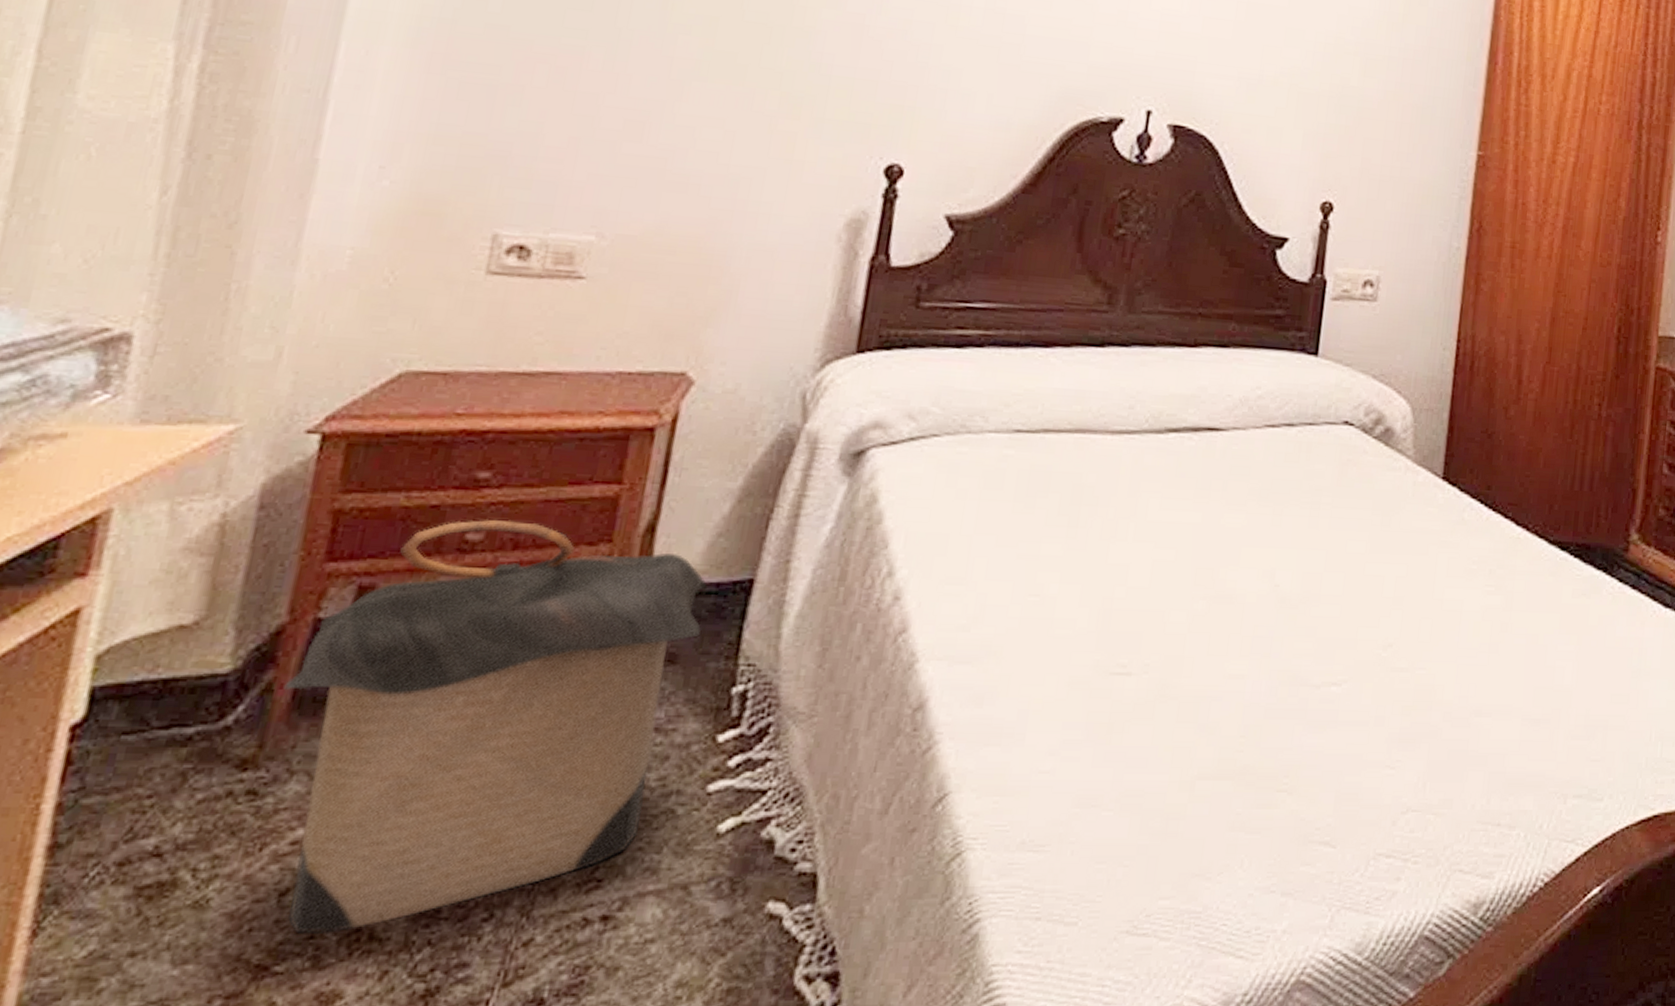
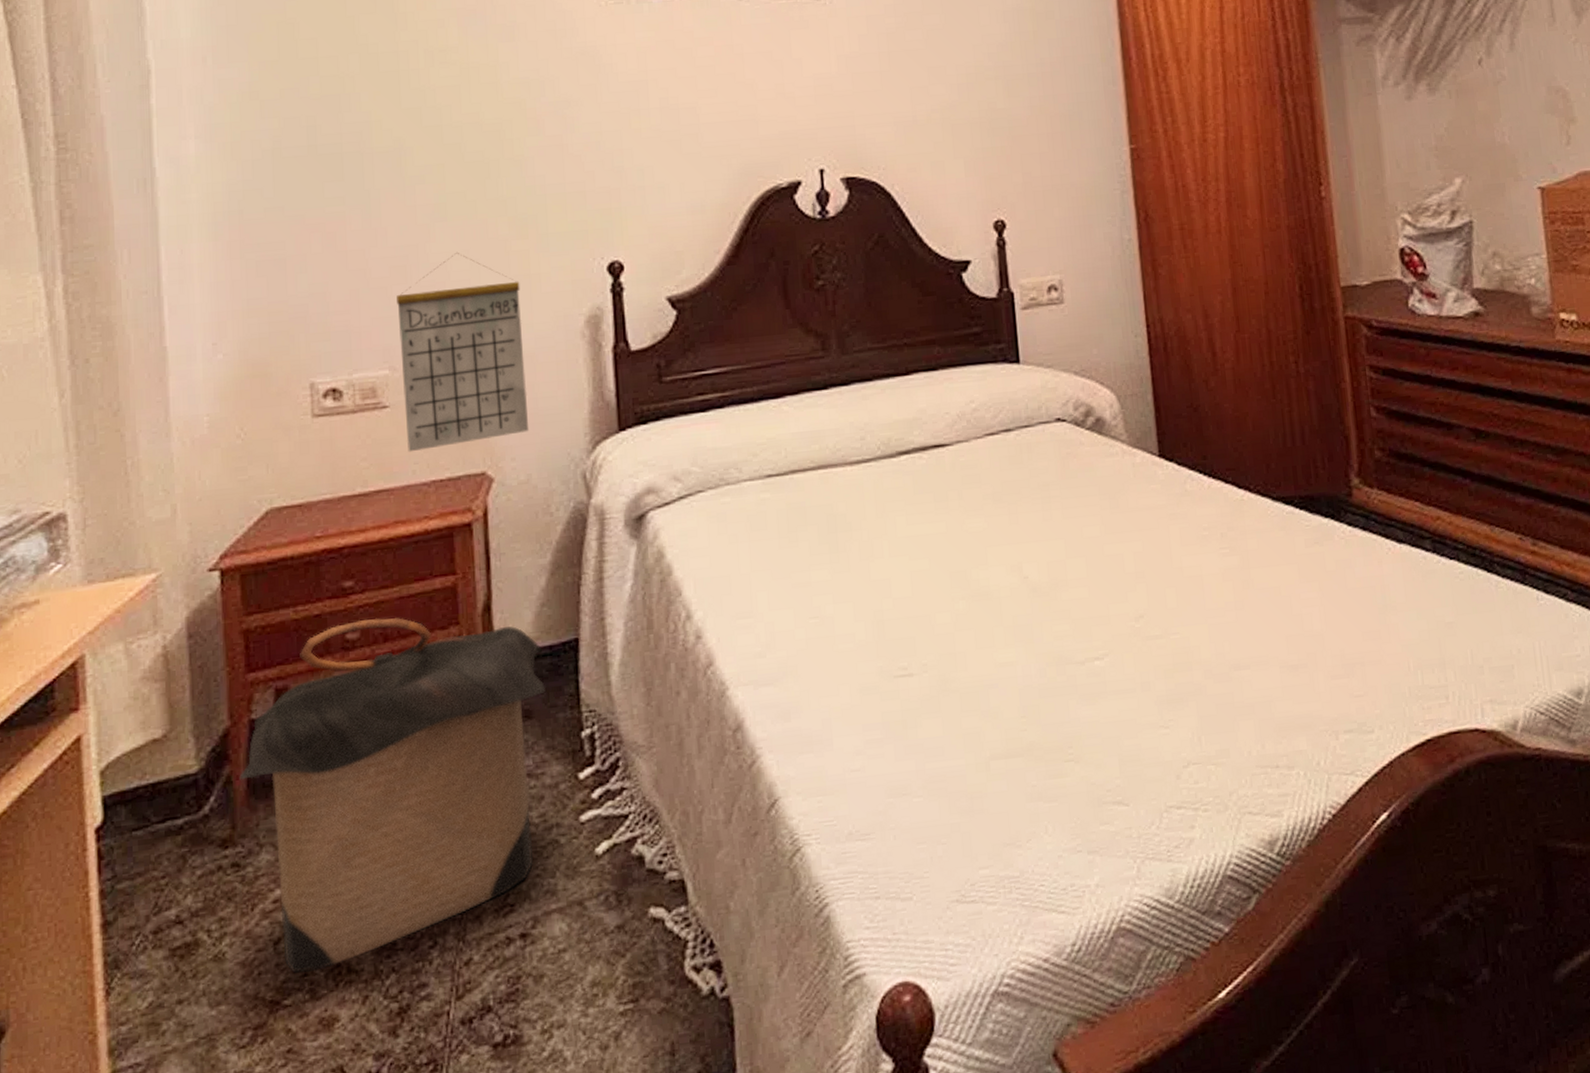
calendar: none [596,118,778,336] -> present [397,252,529,452]

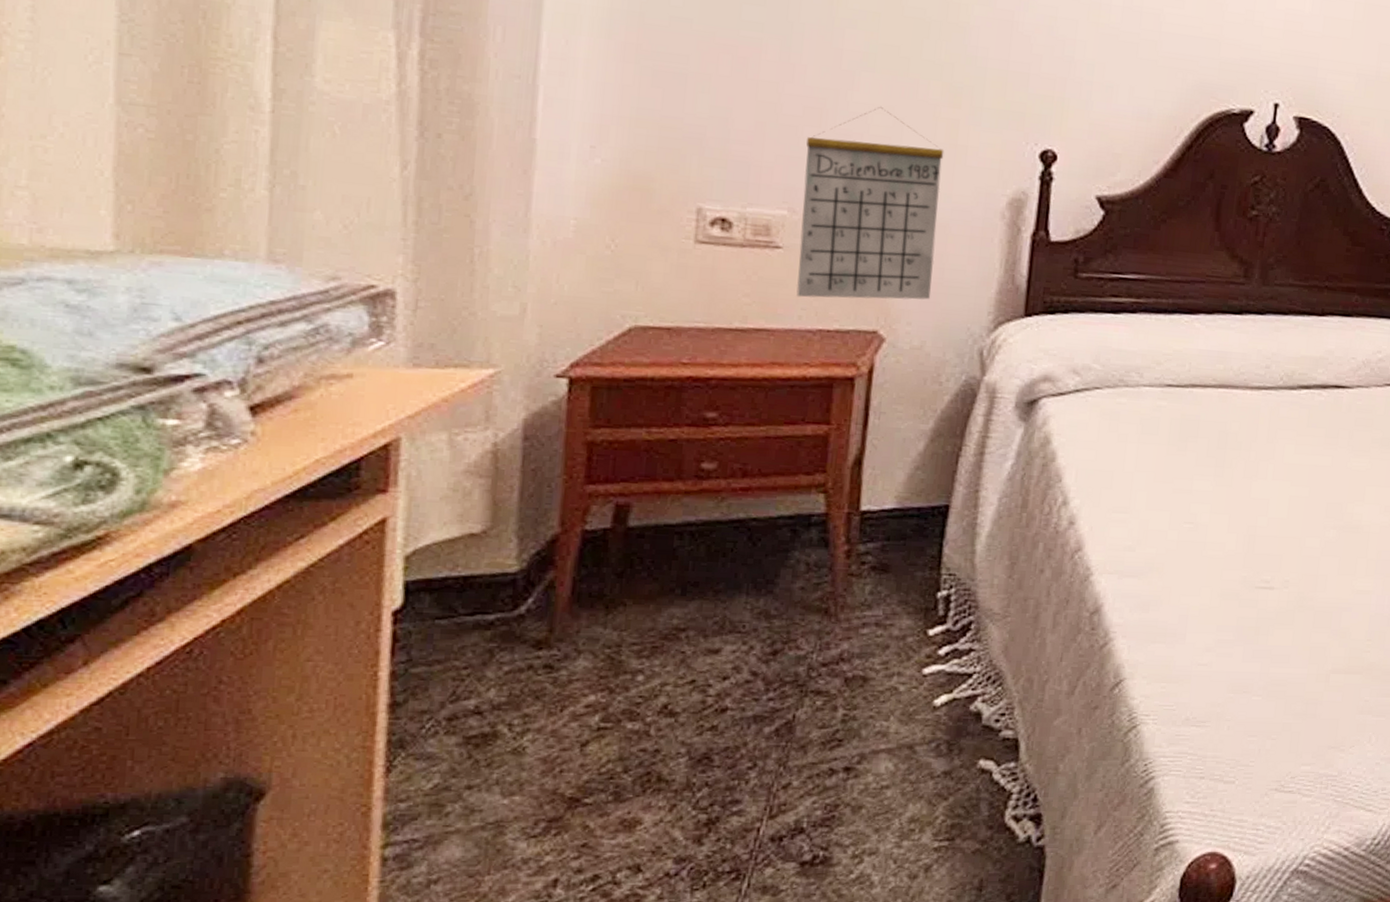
laundry hamper: present [239,618,545,973] -> none [564,452,911,775]

